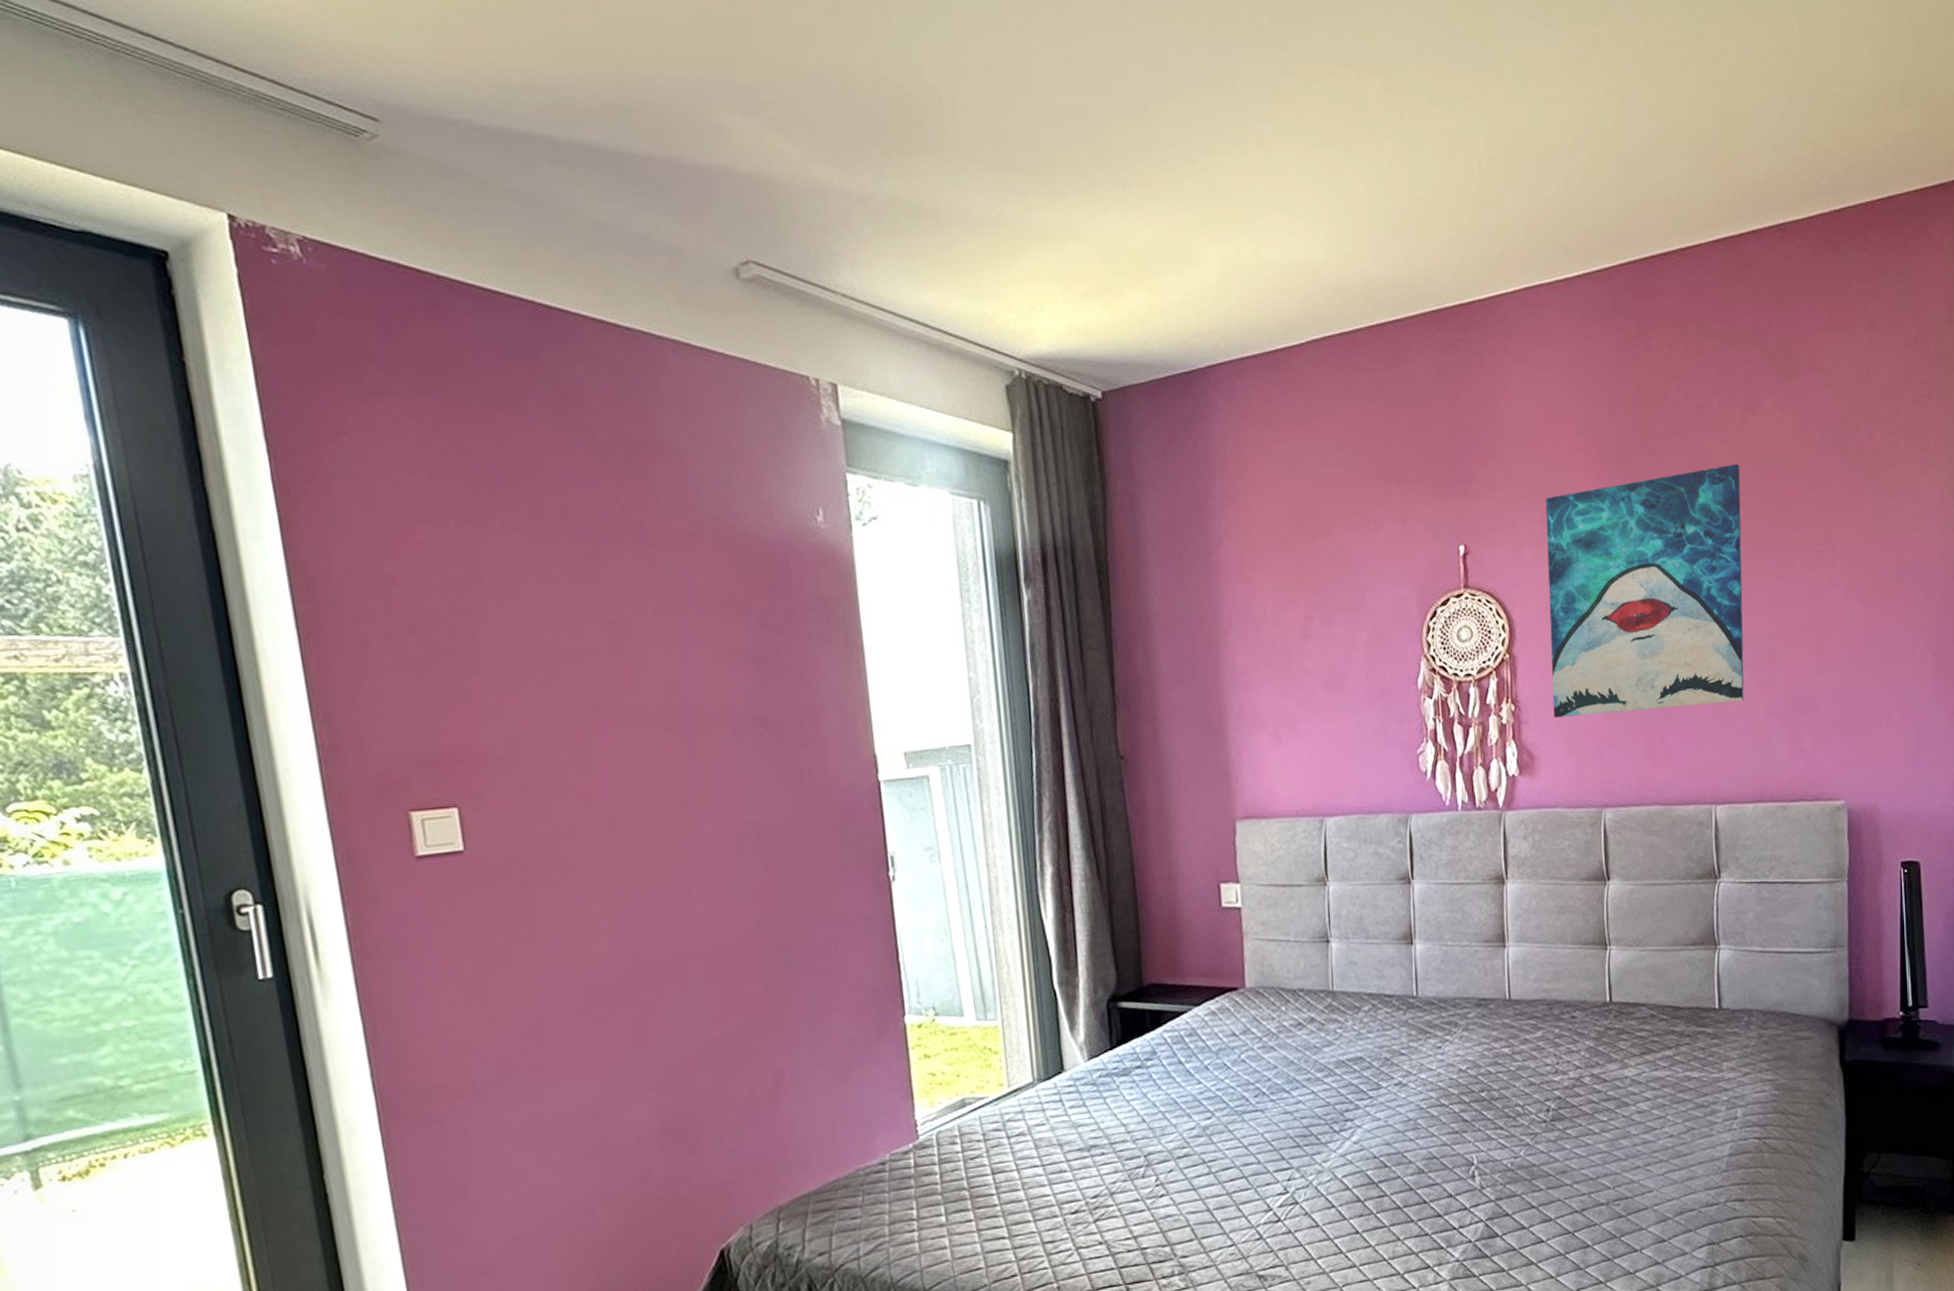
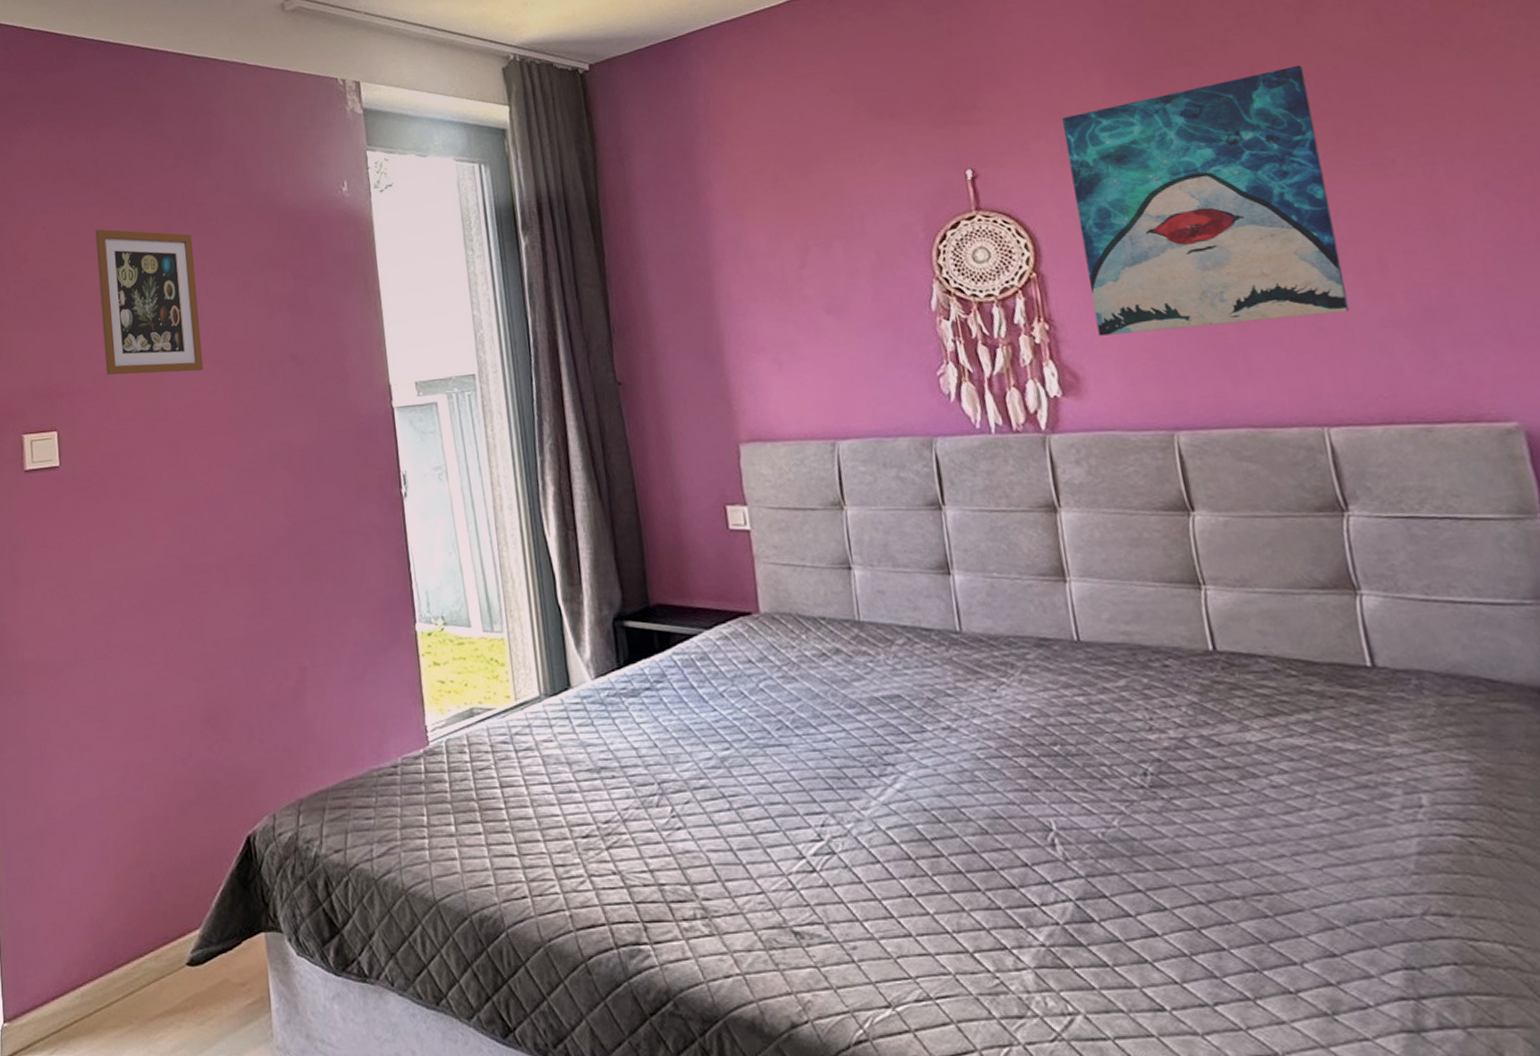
picture frame: none [494,549,649,739] -> present [95,229,204,376]

